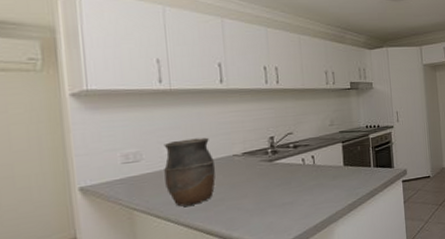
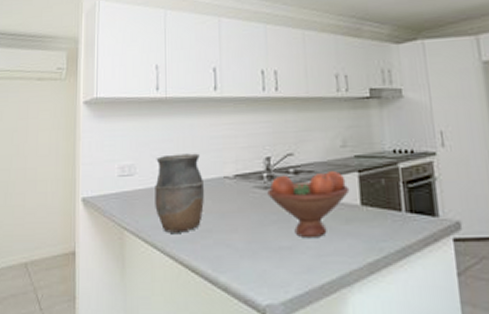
fruit bowl: none [272,143,336,194] -> present [267,170,350,239]

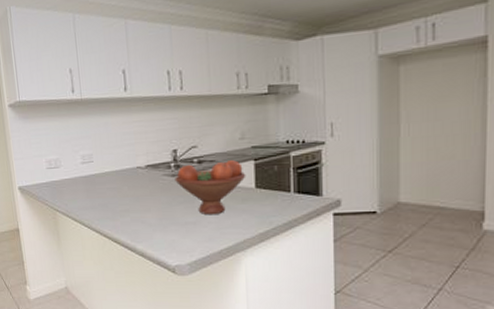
vase: present [155,153,205,233] -> none [77,147,122,213]

